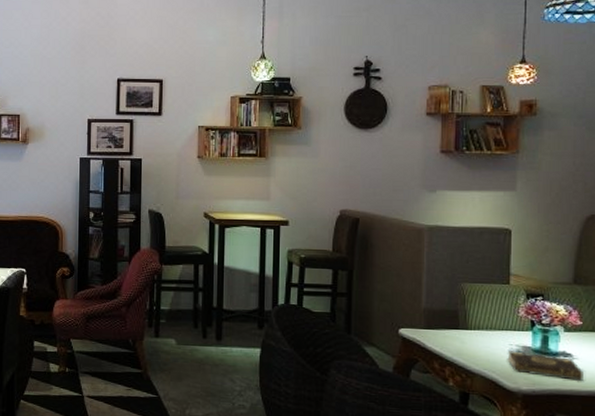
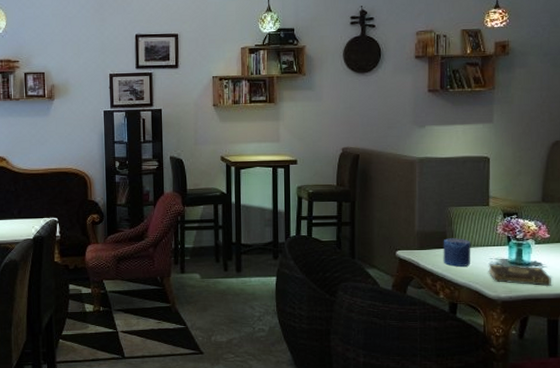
candle: none [454,318,488,352] -> present [443,238,471,267]

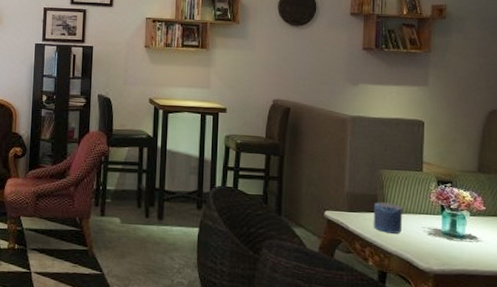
book: present [488,264,551,287] -> none [420,233,487,263]

